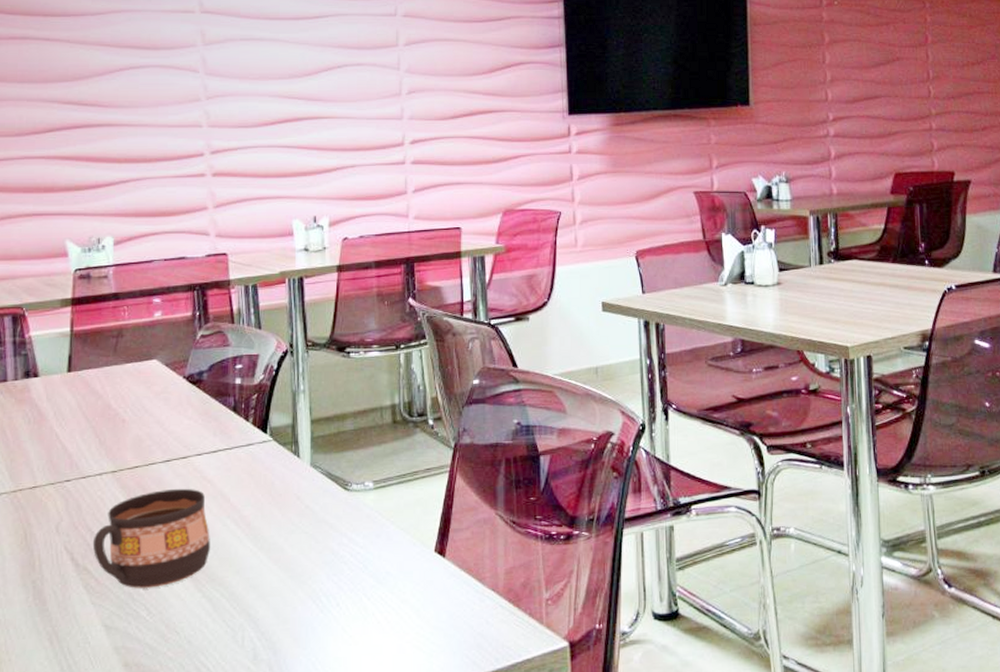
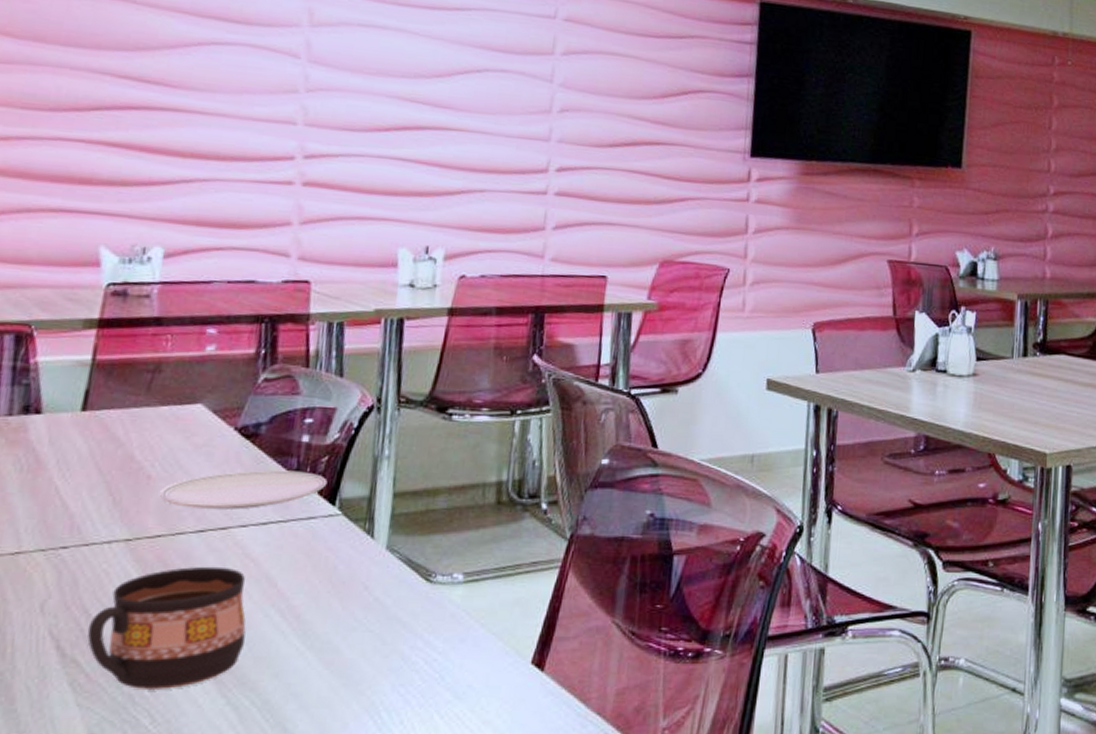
plate: none [134,407,259,443] -> present [160,470,328,510]

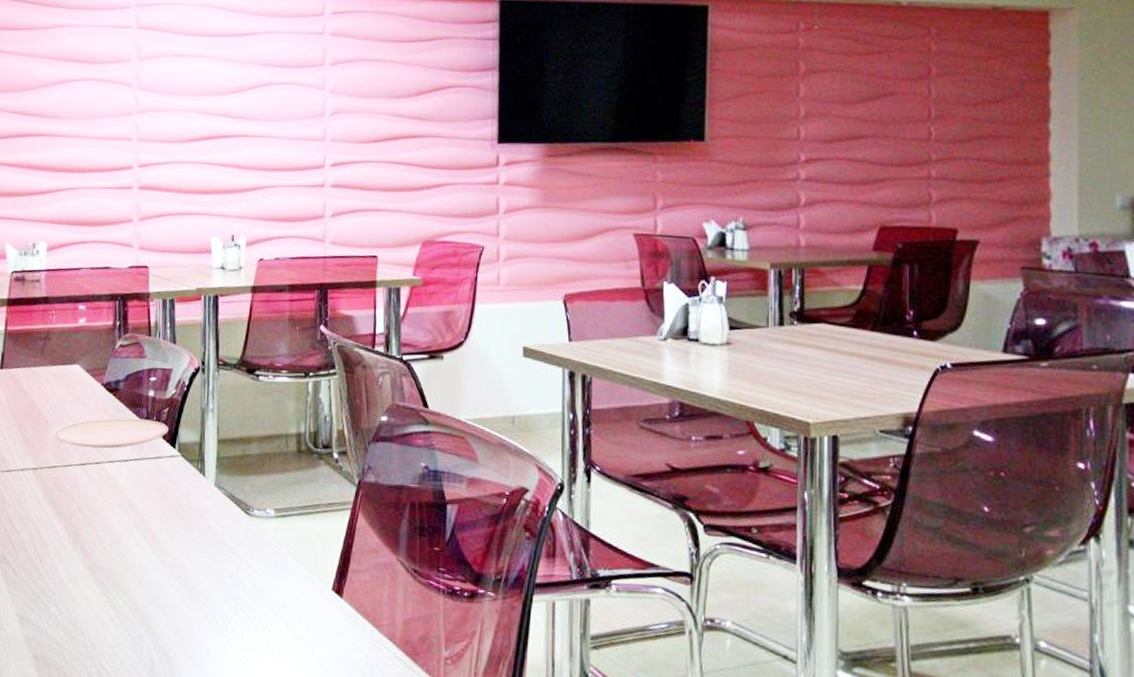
cup: present [87,566,246,689] -> none [12,492,118,586]

